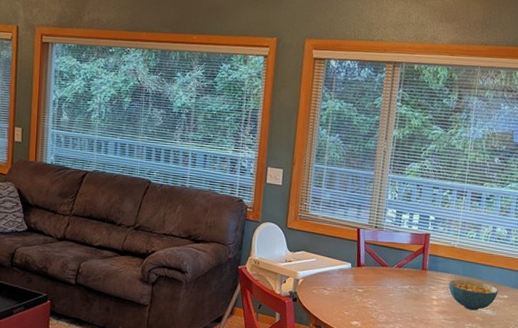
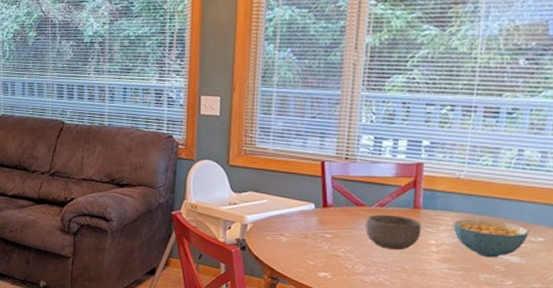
bowl: none [387,274,428,304] -> present [365,214,422,251]

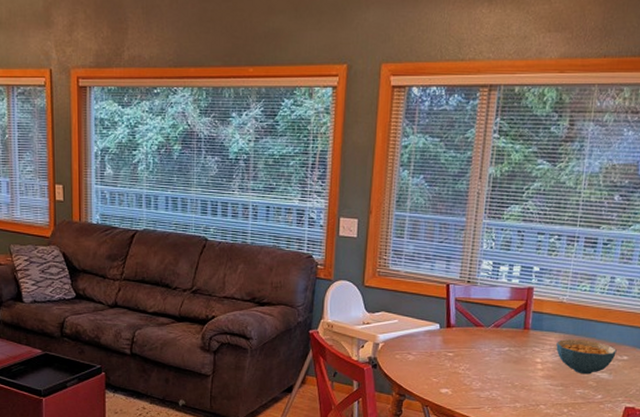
bowl: present [365,214,422,251] -> none [482,334,530,368]

